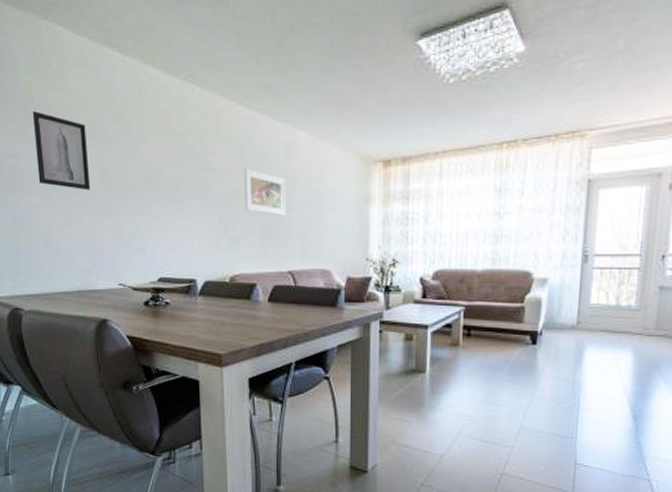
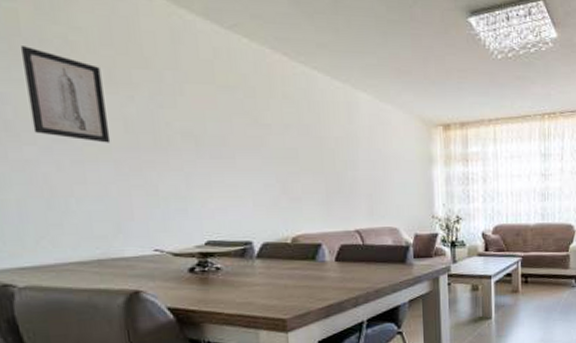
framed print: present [244,168,286,216] -> none [303,125,350,175]

